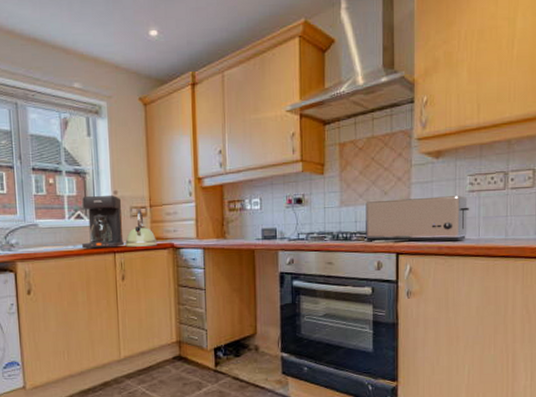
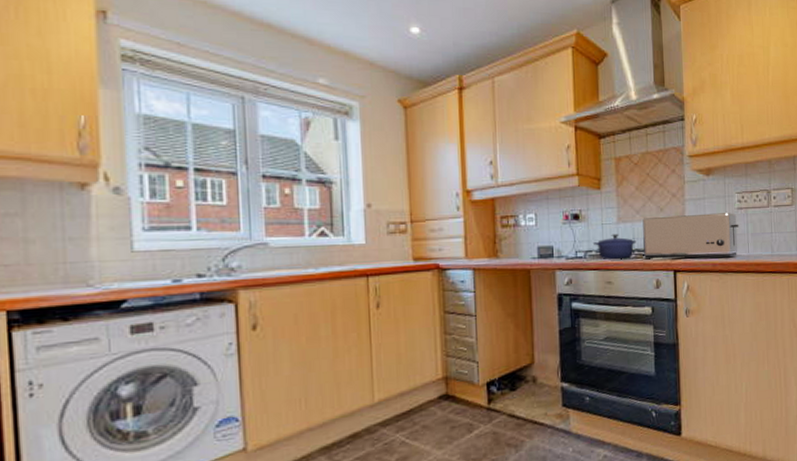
coffee maker: present [82,196,125,249] -> none [326,209,380,272]
kettle: present [125,209,158,247] -> none [380,225,420,269]
cooking pot: none [315,217,358,242] -> present [594,233,636,260]

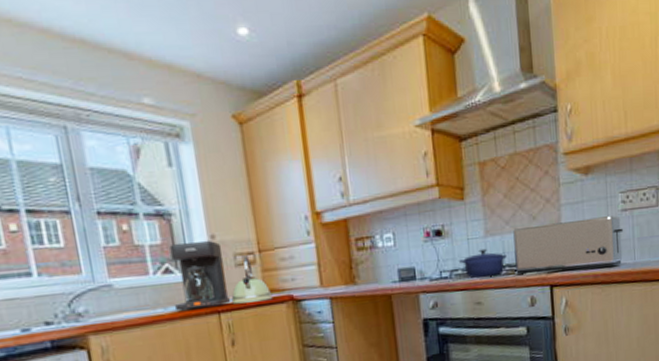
coffee maker: none [326,209,380,272] -> present [169,241,231,311]
kettle: none [380,225,420,269] -> present [231,255,273,305]

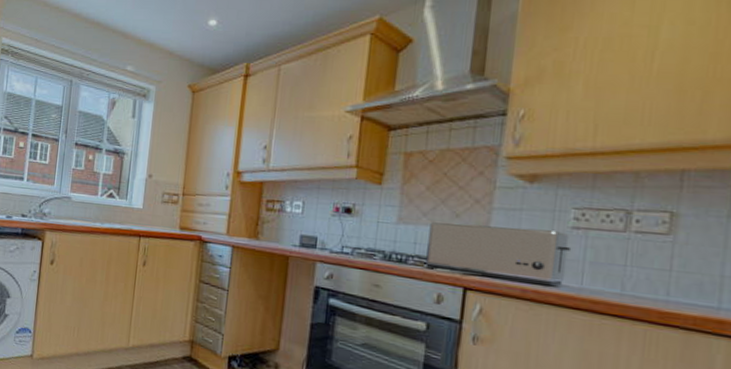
coffee maker: present [169,241,231,311] -> none [109,176,155,232]
kettle: present [231,255,273,305] -> none [151,195,185,236]
cooking pot: present [459,248,507,279] -> none [364,234,418,265]

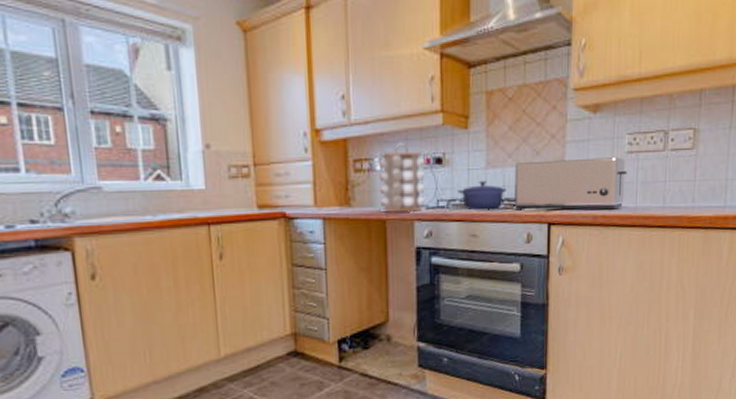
spice rack: none [286,191,333,254] -> present [378,143,426,214]
cooking pot: none [364,234,418,265] -> present [458,180,506,211]

